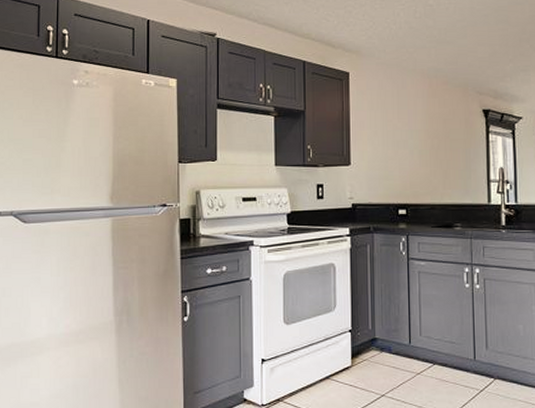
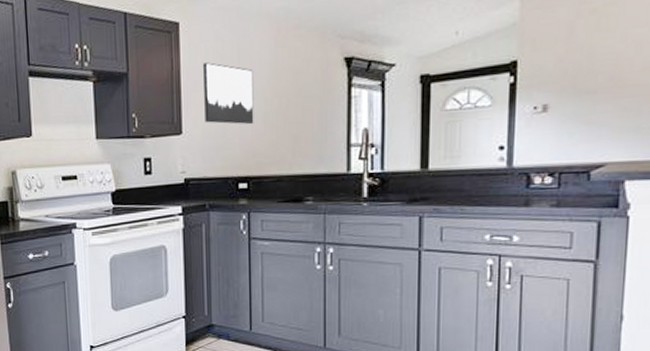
wall art: none [369,106,411,160] -> present [203,62,254,125]

